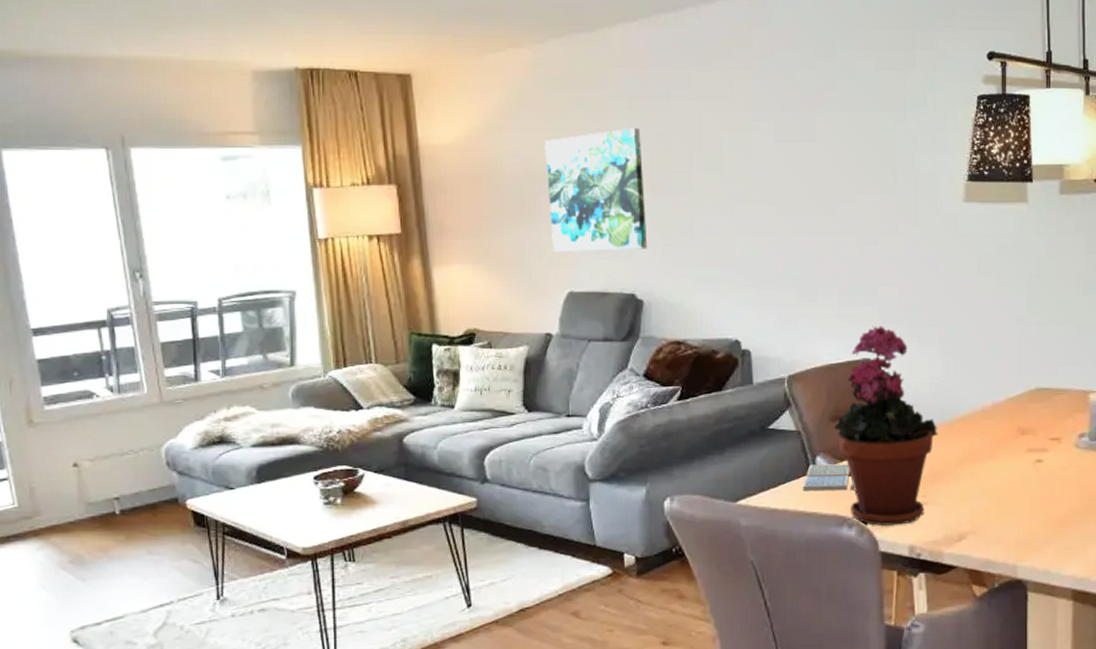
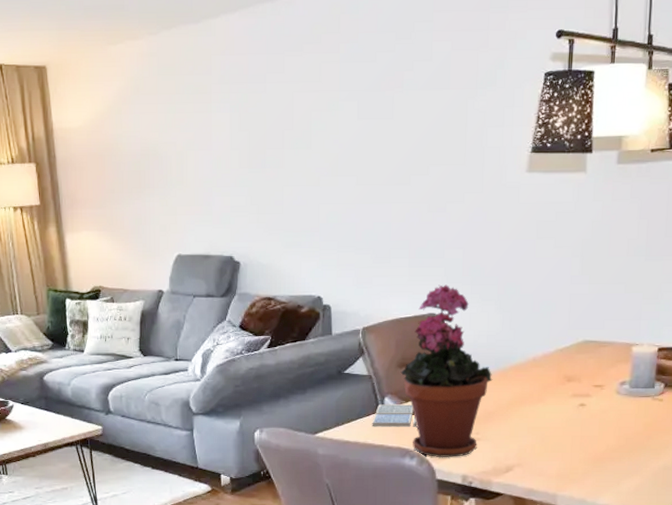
wall art: present [545,127,648,252] -> none [158,109,245,220]

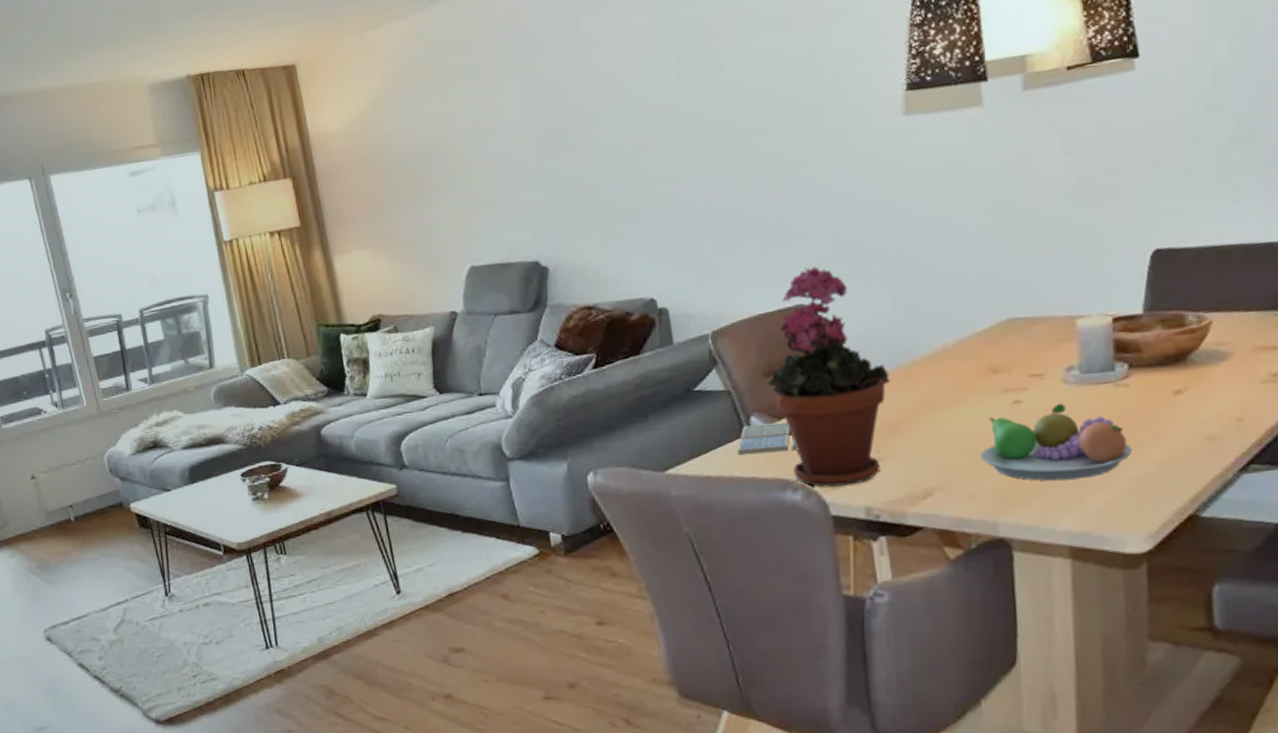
fruit bowl: none [551,409,659,467] -> present [981,404,1132,481]

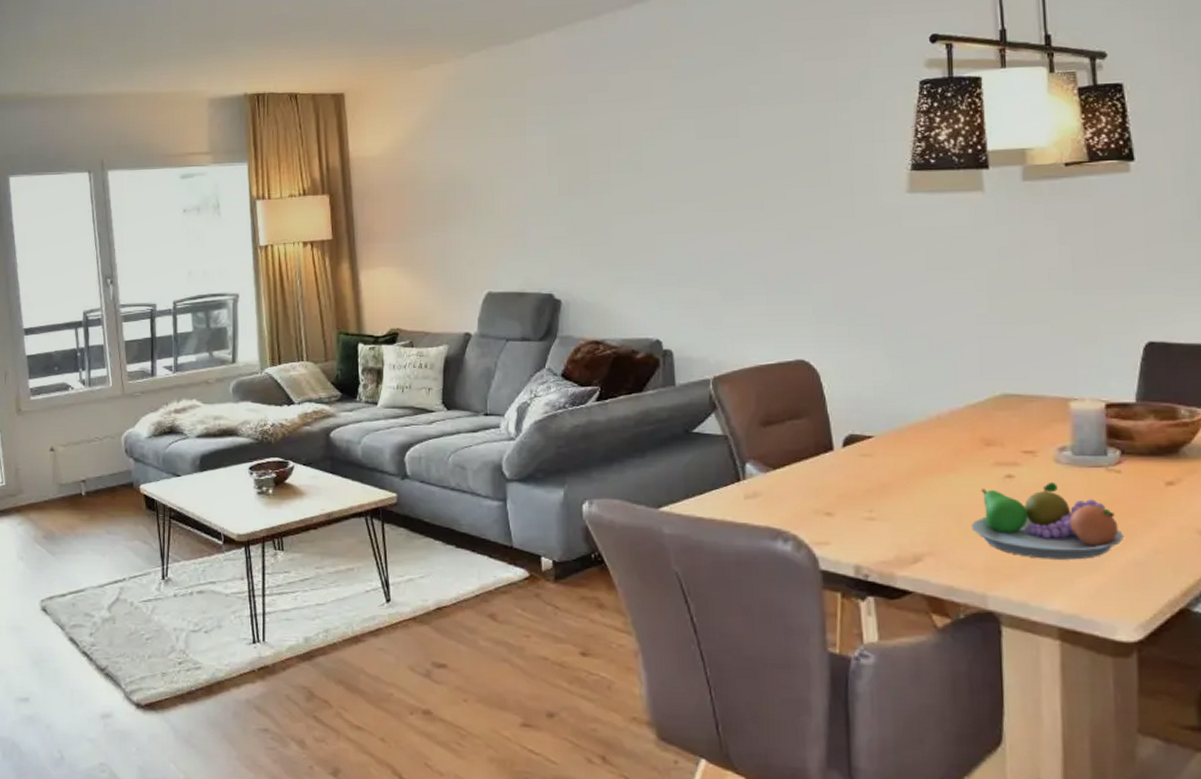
drink coaster: present [737,422,798,456] -> none [731,472,791,501]
potted plant: present [767,266,891,488] -> none [764,325,886,543]

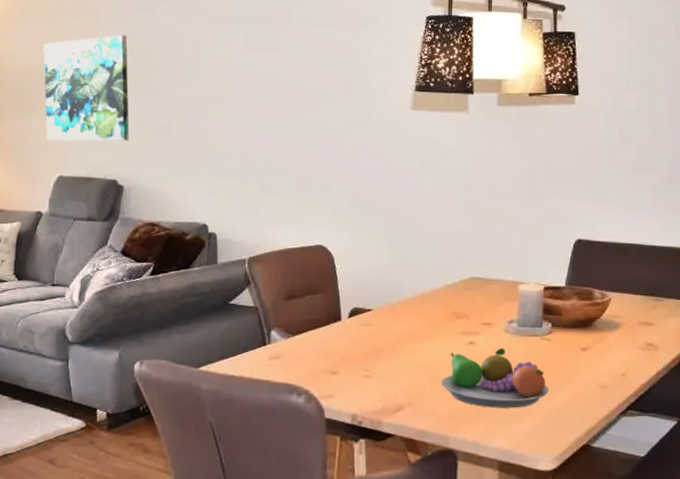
wall art: none [466,131,566,254] -> present [43,34,130,142]

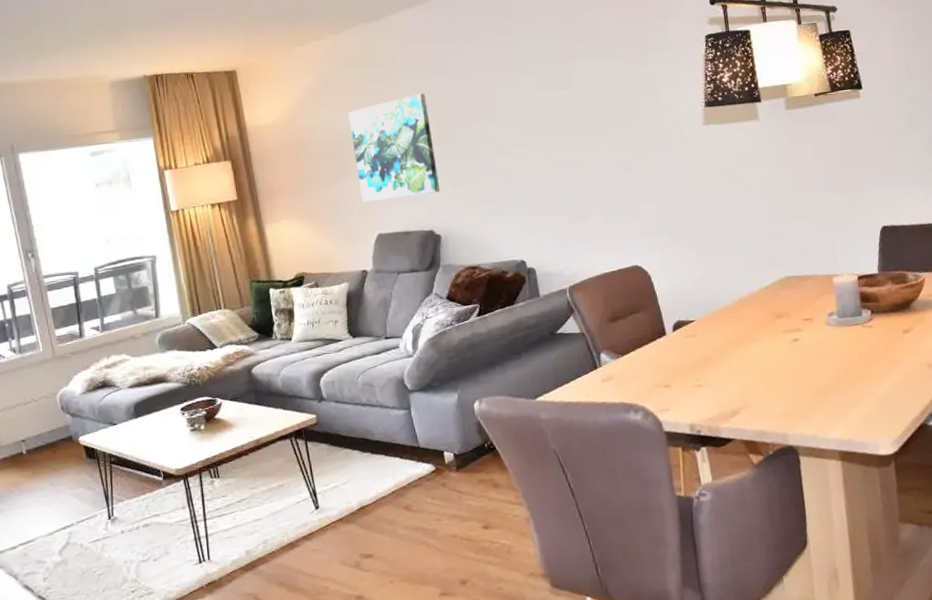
fruit bowl: present [441,348,549,408] -> none [772,341,878,401]

